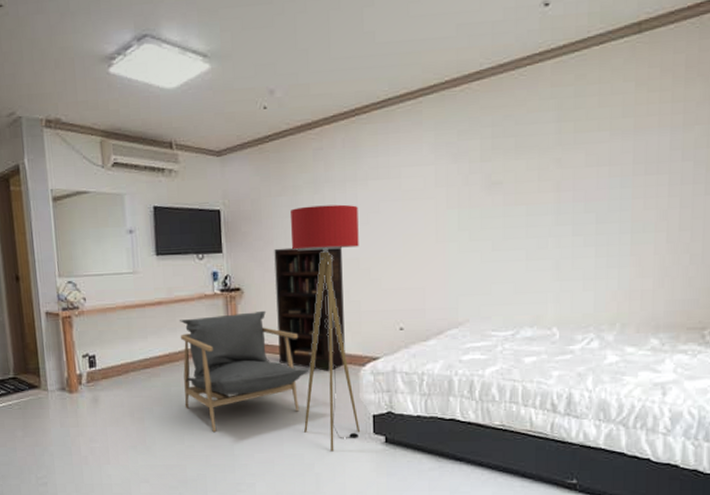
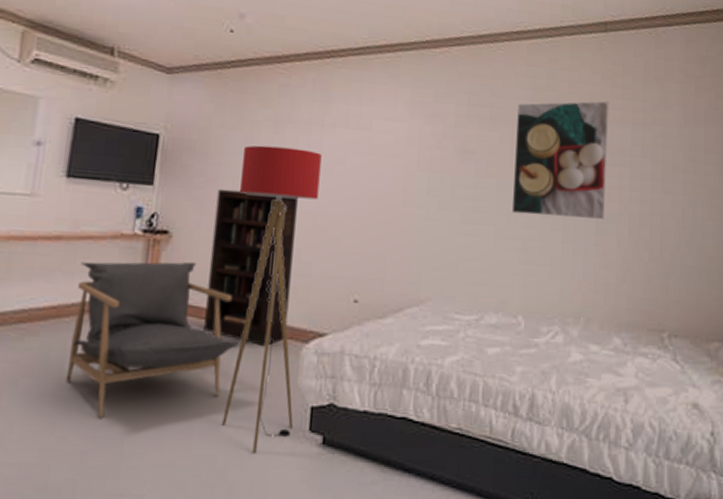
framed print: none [541,108,645,235] -> present [511,101,609,219]

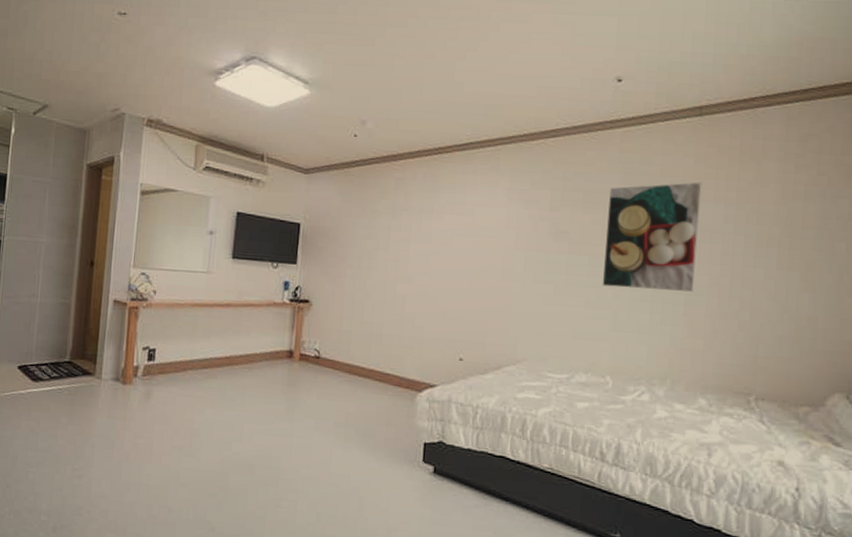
armchair: present [65,261,240,418] -> none [237,324,367,441]
bookcase: present [203,188,298,346] -> none [338,266,412,393]
floor lamp: present [222,145,322,454] -> none [354,230,432,476]

